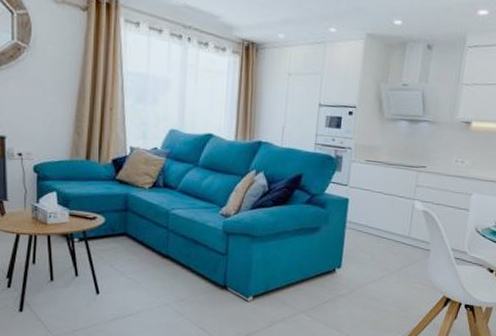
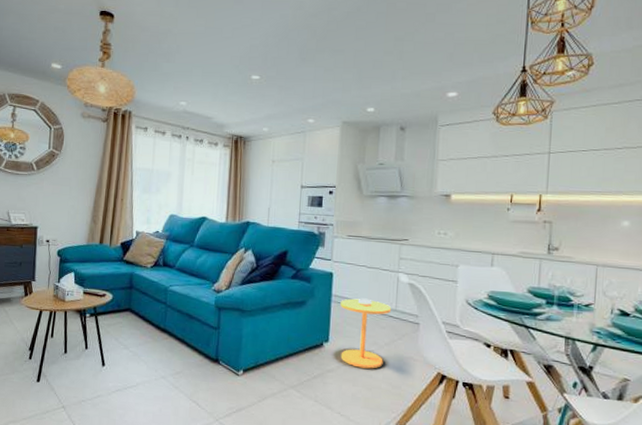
side table: none [352,225,405,294] -> present [340,298,392,369]

